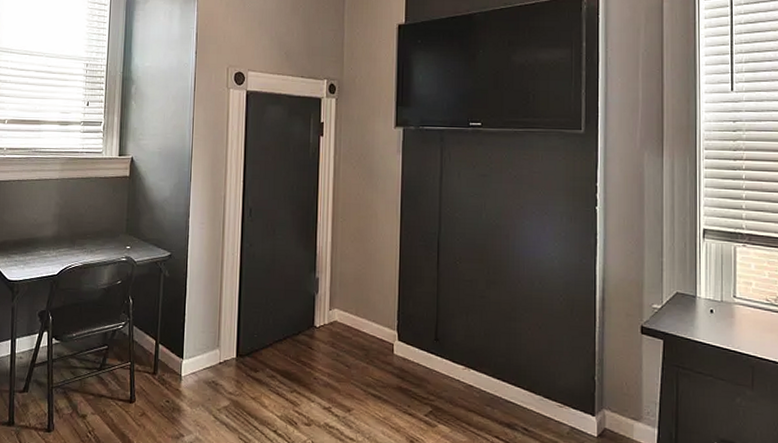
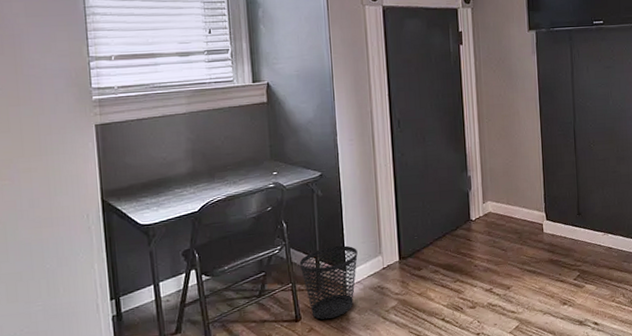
wastebasket: none [140,331,196,407] -> present [299,245,358,320]

